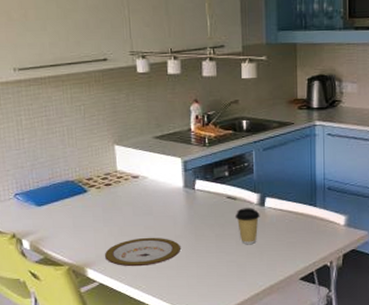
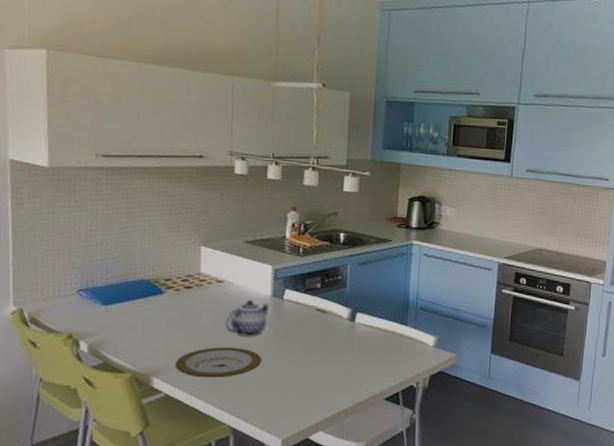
teapot: none [144,191,183,227] -> present [225,299,270,337]
coffee cup: present [235,208,260,244] -> none [323,322,349,360]

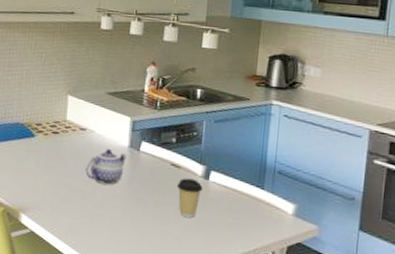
plate: present [176,346,262,378] -> none [41,191,118,222]
coffee cup: none [323,322,349,360] -> present [176,178,203,218]

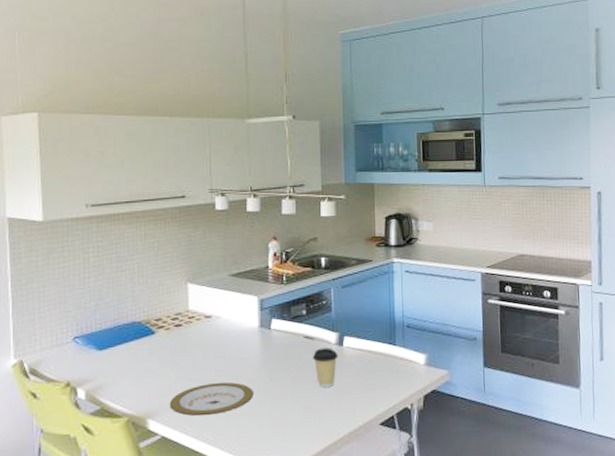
plate: none [41,191,118,222] -> present [170,382,254,416]
teapot: present [85,148,127,185] -> none [216,332,258,370]

